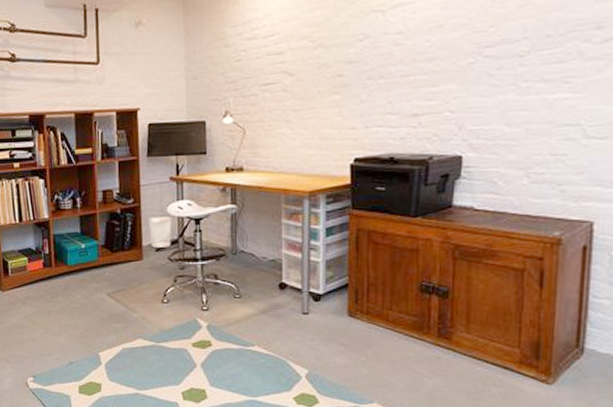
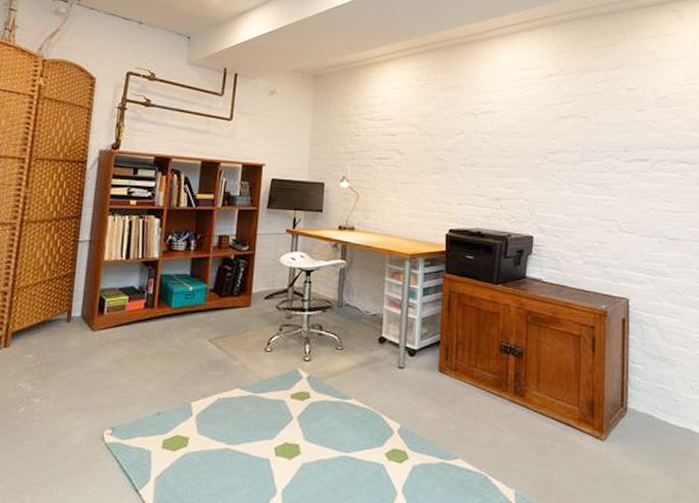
wastebasket: present [148,216,172,248] -> none [260,265,284,296]

